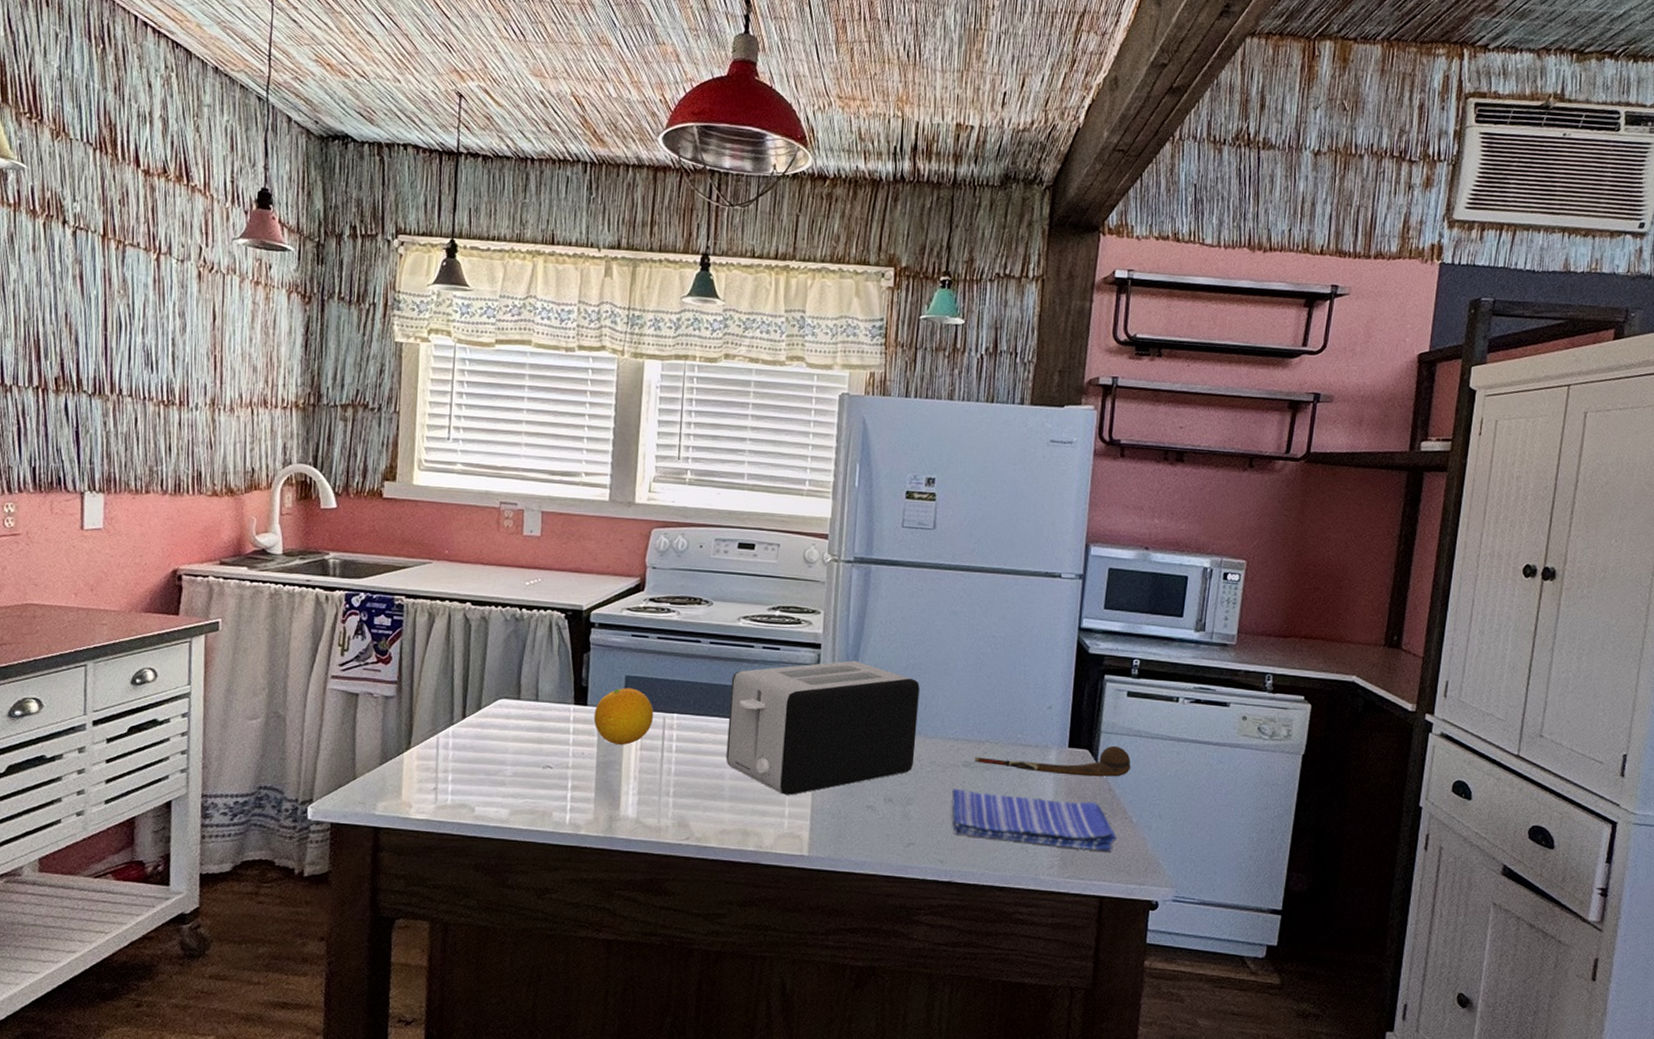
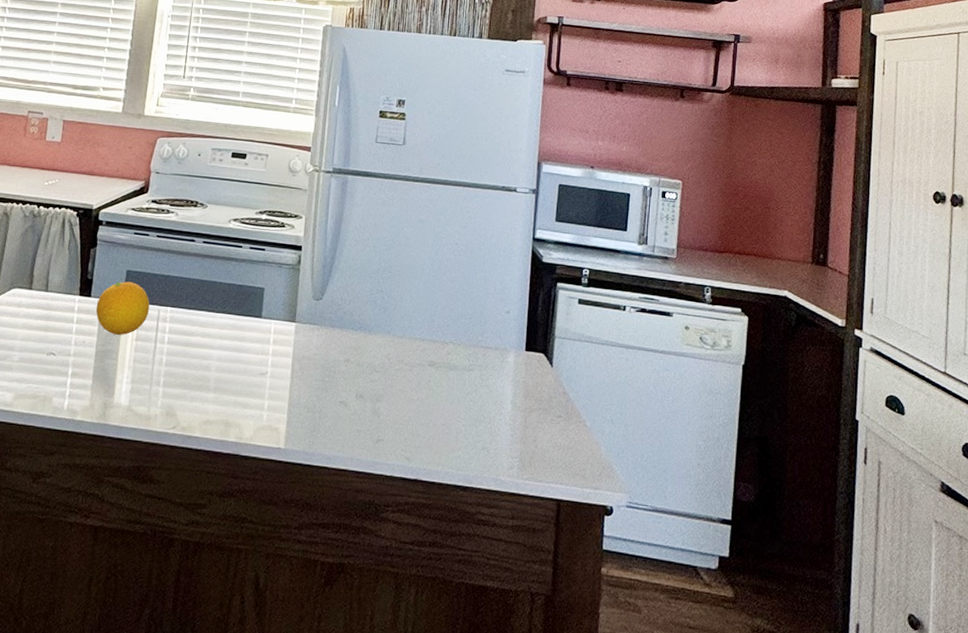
toaster: present [726,660,920,795] -> none [212,262,390,389]
dish towel: present [951,788,1117,852] -> none [418,387,572,455]
spoon: present [974,745,1131,777] -> none [439,350,584,381]

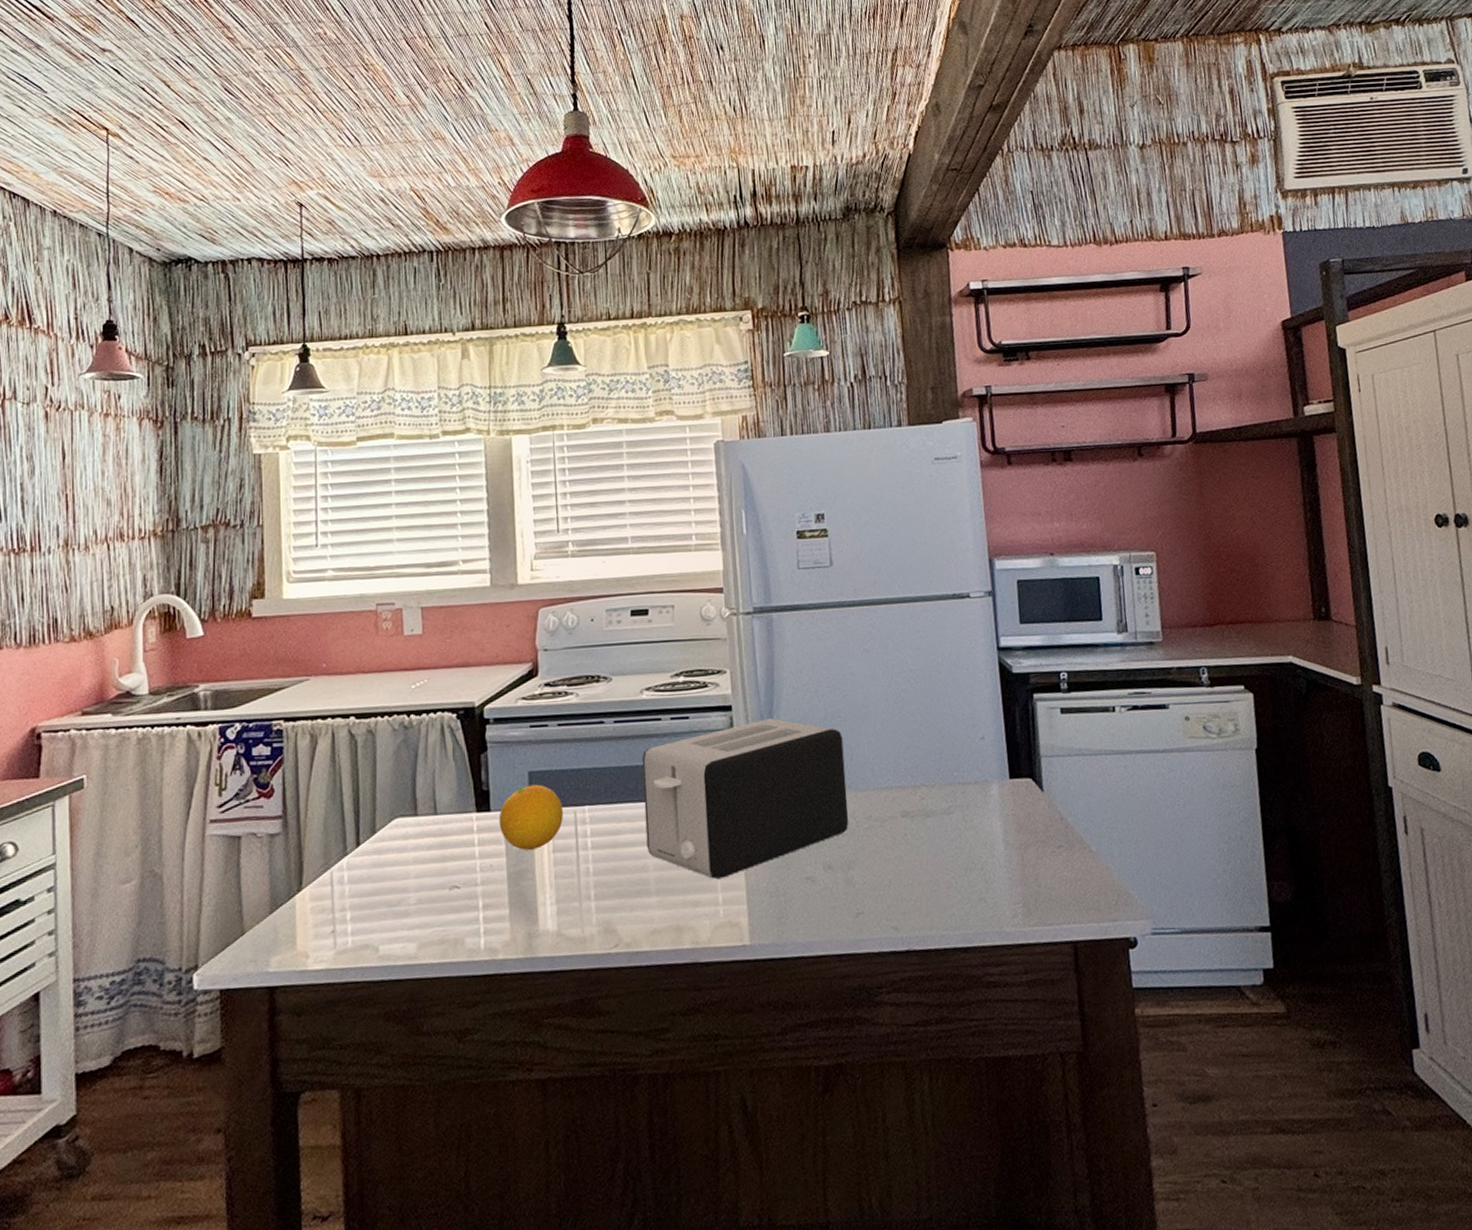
toaster: none [212,262,390,389] -> present [642,718,849,879]

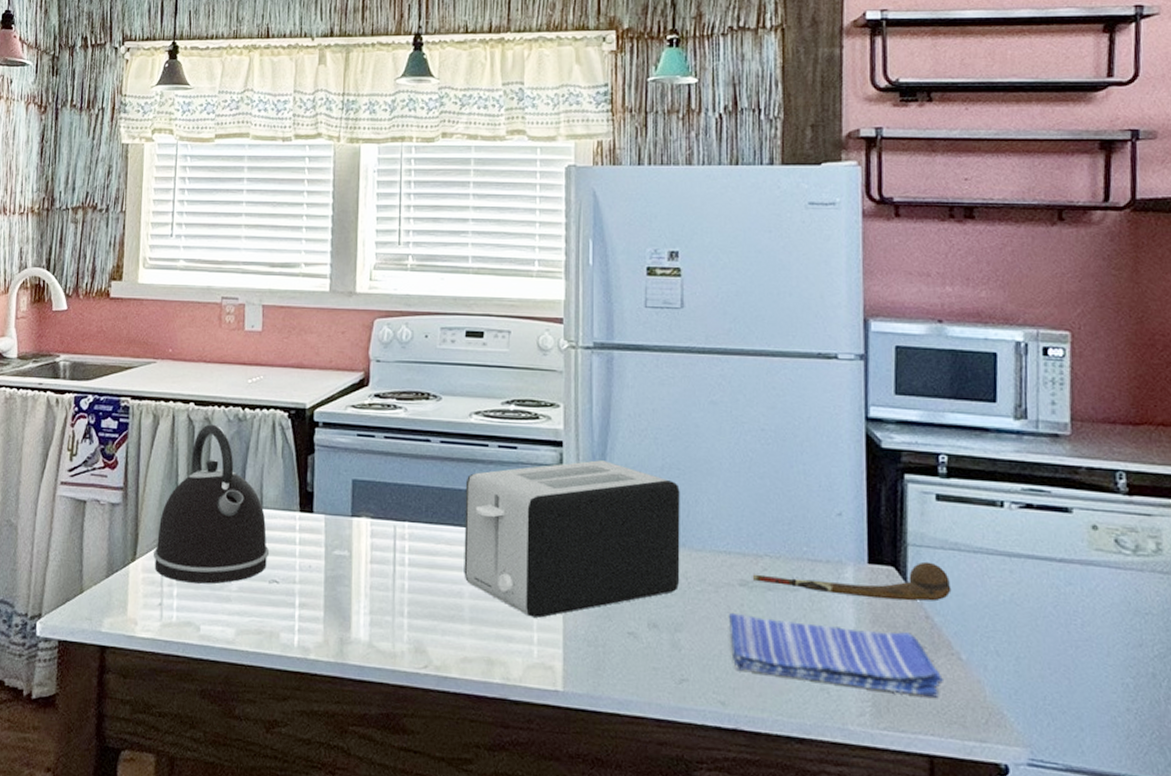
kettle: none [320,736,448,905] -> present [153,424,270,584]
fruit: present [498,784,564,850] -> none [320,493,384,557]
dish towel: none [894,835,1079,895] -> present [728,612,943,698]
spoon: none [912,769,1080,811] -> present [752,561,952,602]

